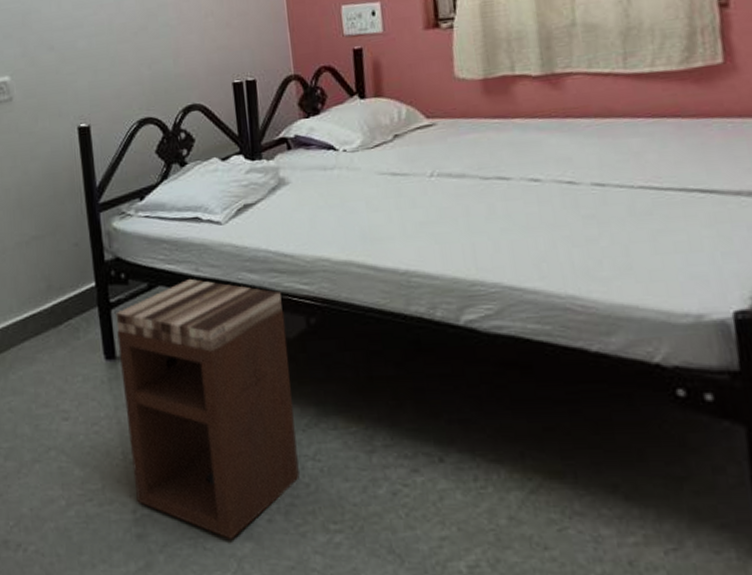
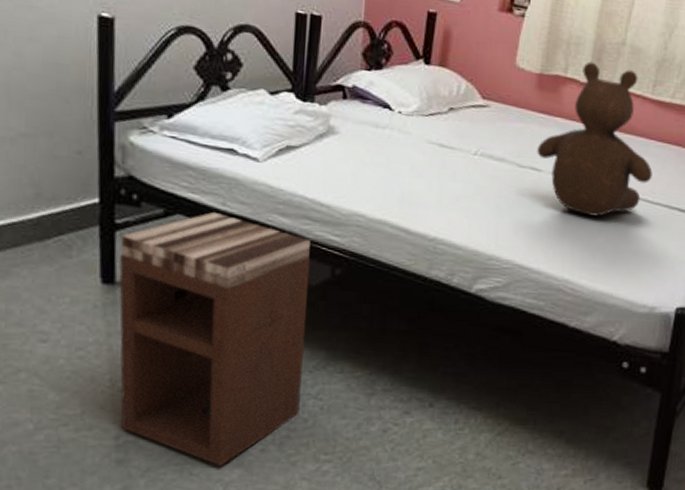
teddy bear: none [499,49,652,218] -> present [537,61,653,217]

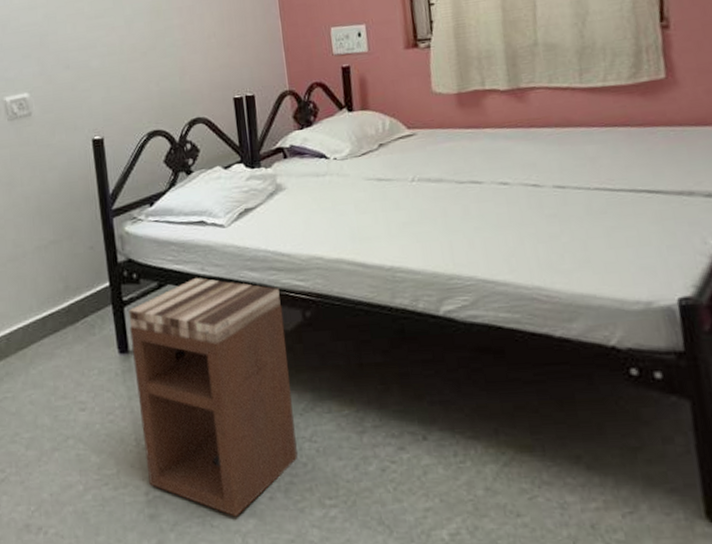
teddy bear: present [537,61,653,217] -> none [472,66,606,217]

